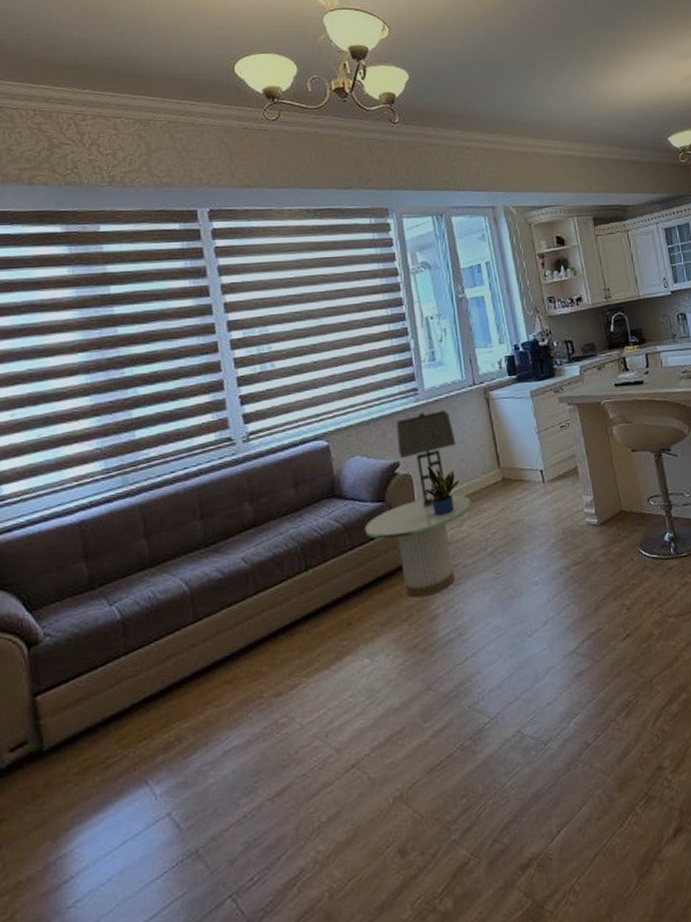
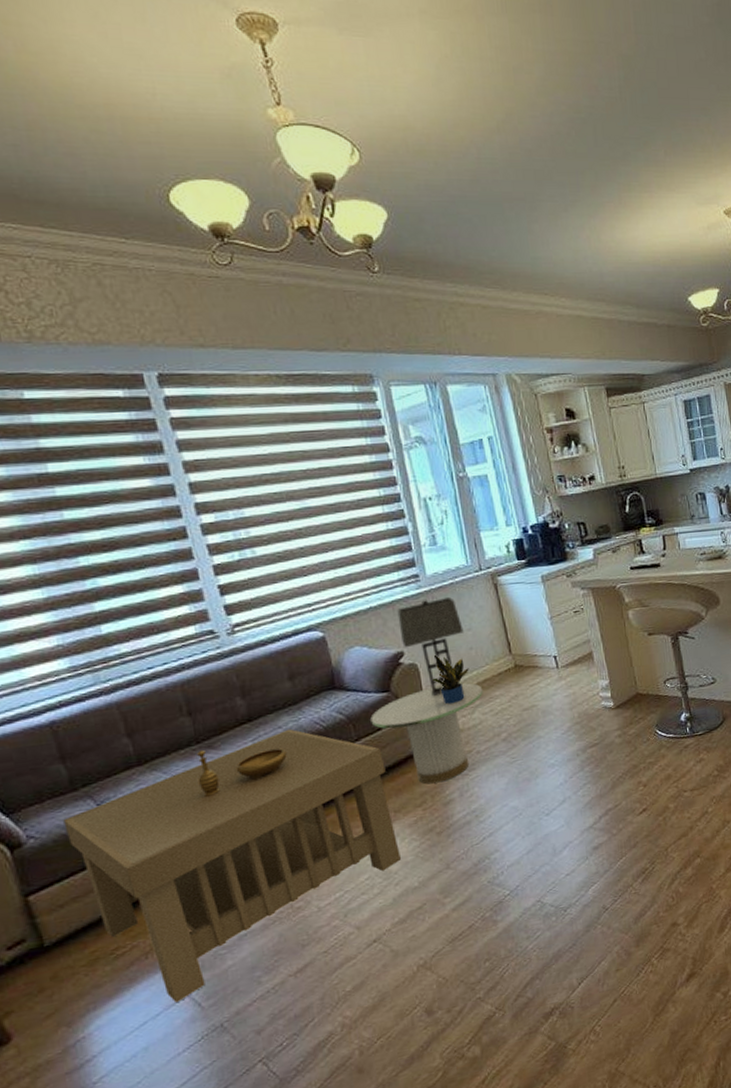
coffee table: none [78,535,384,823] -> present [63,729,401,1003]
decorative bowl: none [202,553,285,601] -> present [197,748,287,797]

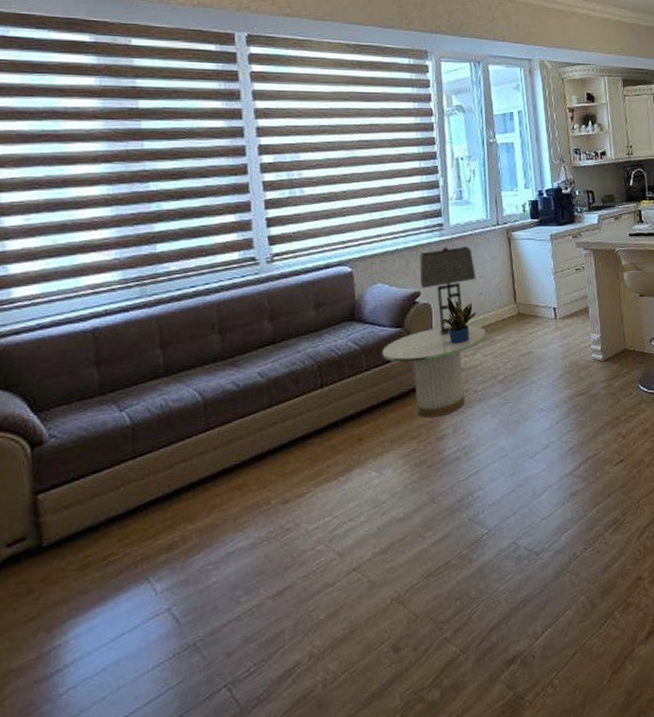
coffee table: present [63,729,401,1003] -> none [85,354,391,617]
decorative bowl: present [197,748,287,797] -> none [216,366,301,412]

